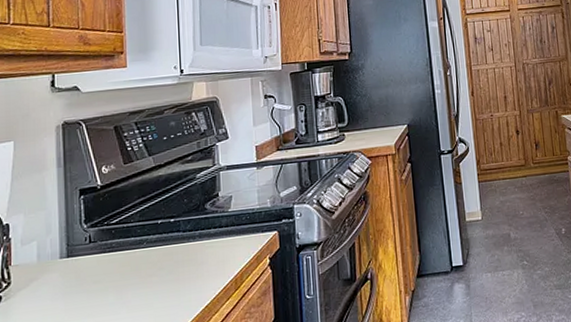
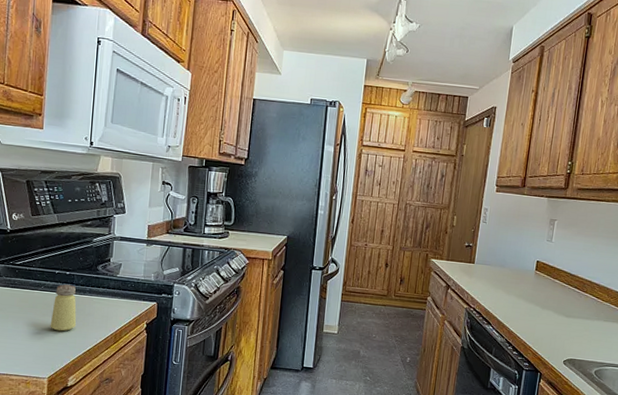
saltshaker: none [158,233,189,292] -> present [50,284,77,332]

